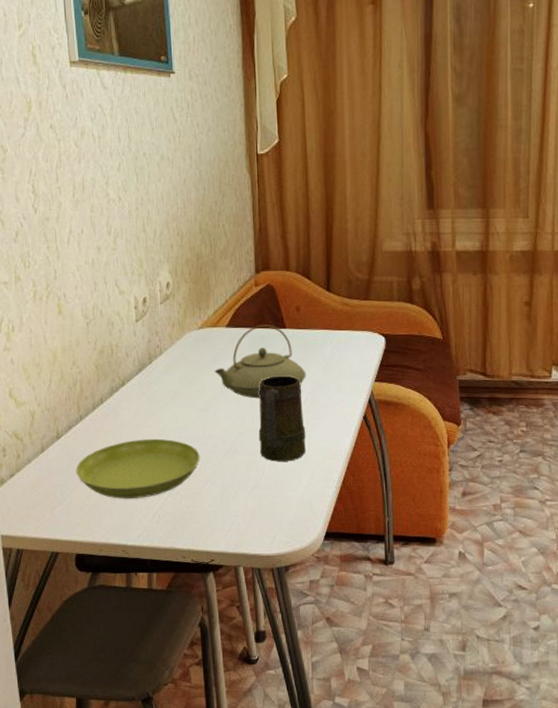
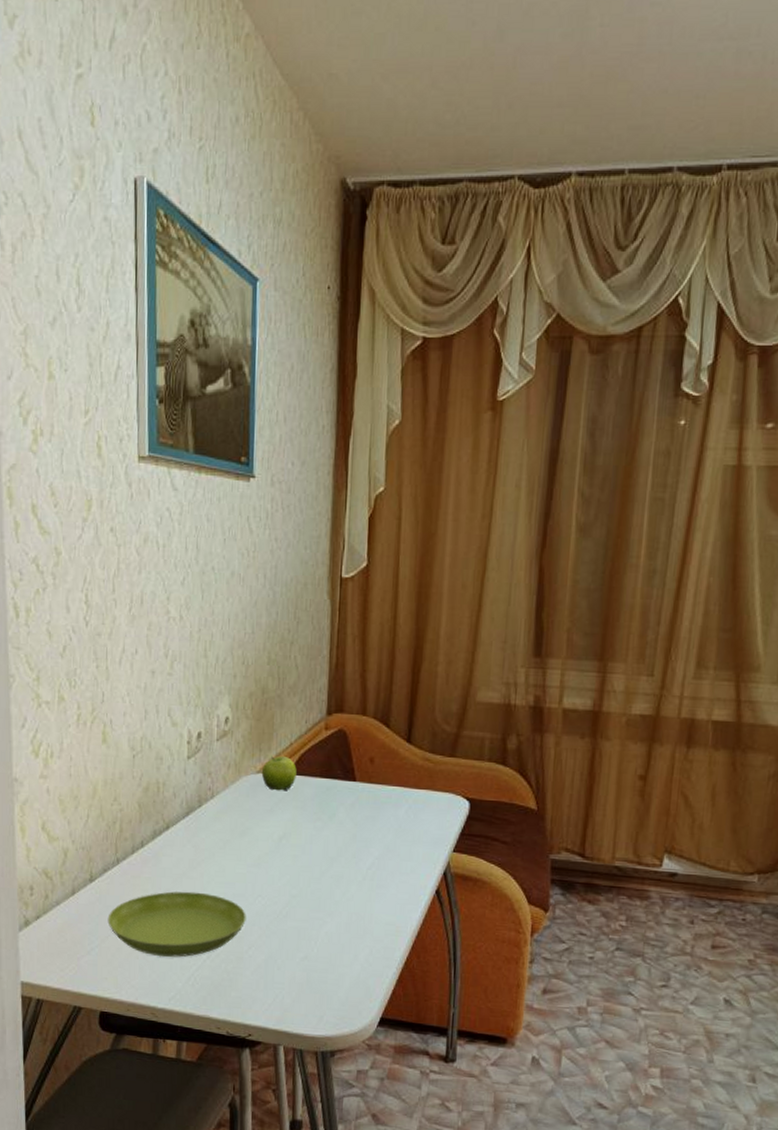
fruit: none [202,312,234,343] -> present [261,755,297,791]
teapot: present [214,324,306,399] -> none [270,774,375,859]
mug: present [258,375,306,462] -> none [314,834,369,933]

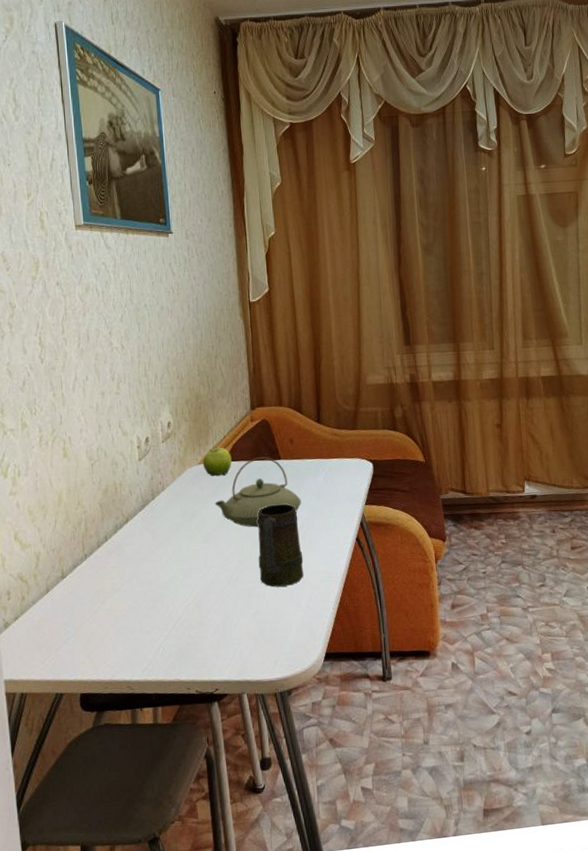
saucer: present [107,891,246,957] -> none [80,571,203,635]
teapot: none [270,774,375,859] -> present [214,456,302,528]
mug: none [314,834,369,933] -> present [257,503,304,587]

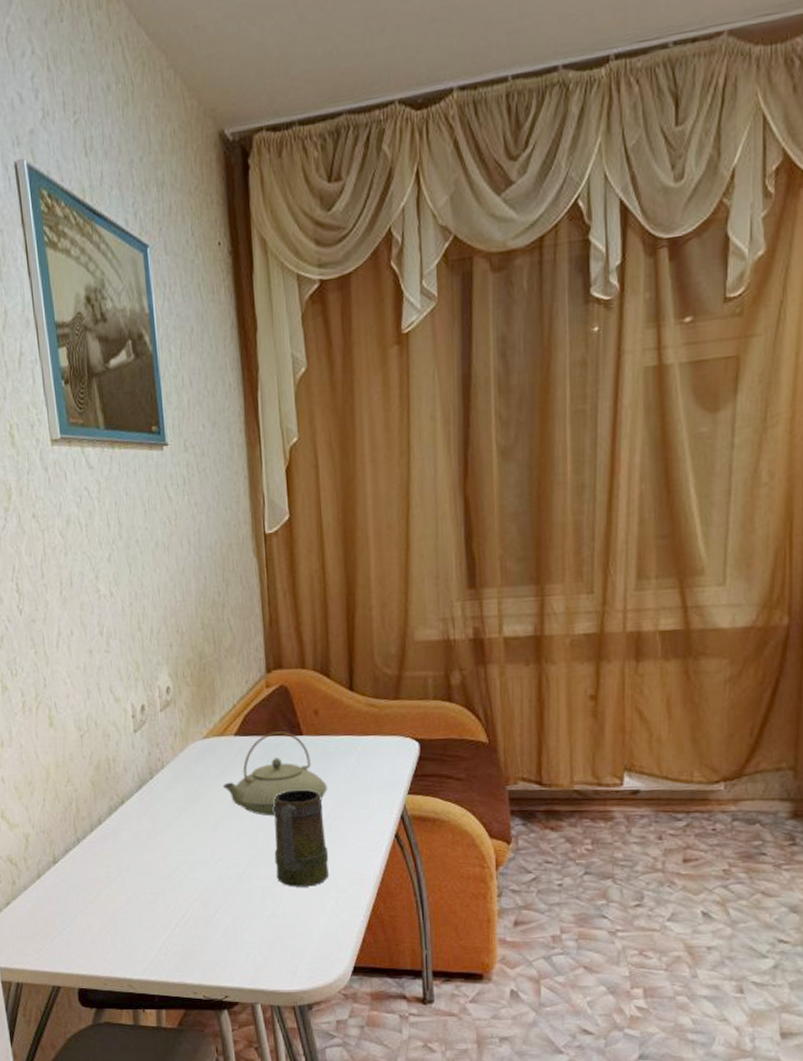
fruit: present [202,447,232,477] -> none [208,718,243,754]

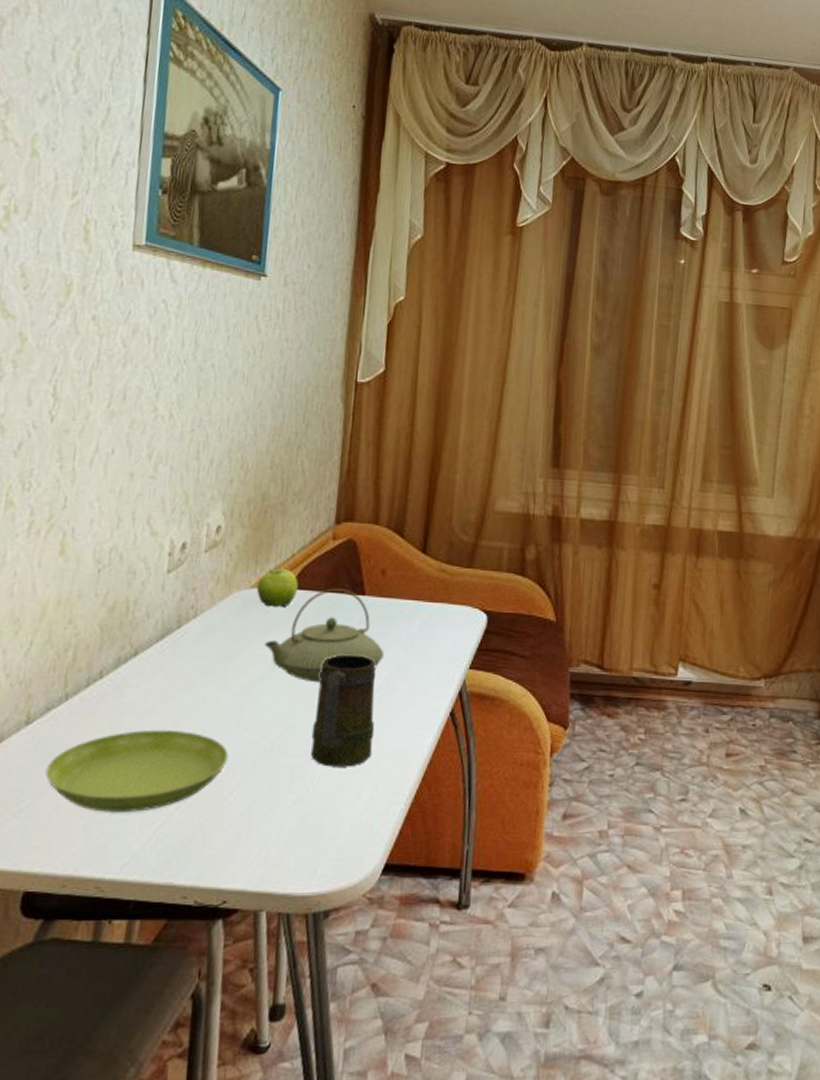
saucer: none [75,862,210,930] -> present [45,729,229,814]
fruit: none [208,718,243,754] -> present [256,568,298,608]

